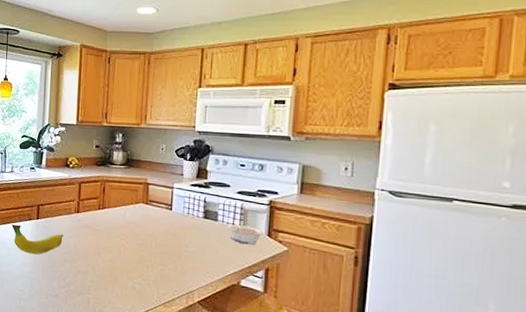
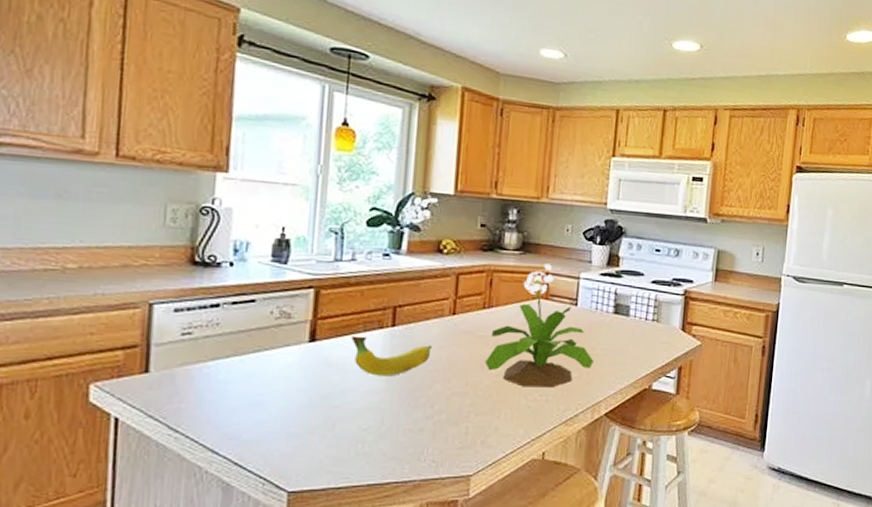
potted flower: none [101,176,187,275] -> present [485,264,593,388]
legume: present [227,221,264,245] -> none [639,315,678,342]

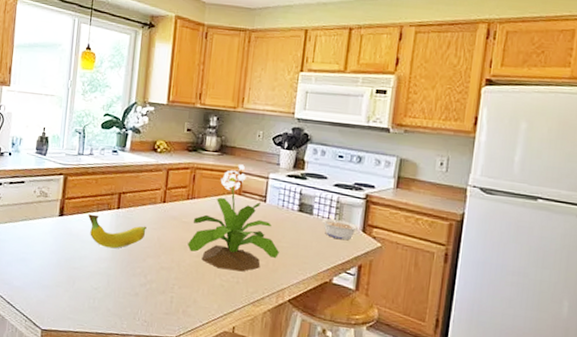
legume: none [639,315,678,342] -> present [322,215,359,241]

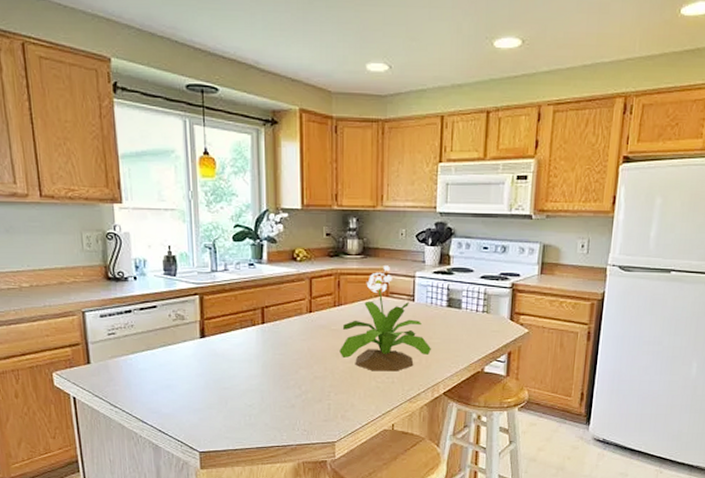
fruit: present [88,214,147,249] -> none [232,332,295,364]
legume: present [322,215,359,241] -> none [471,307,507,330]

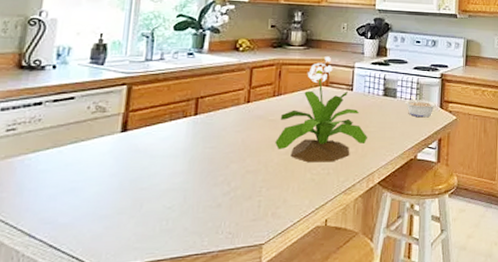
legume: none [471,307,507,330] -> present [405,96,437,118]

